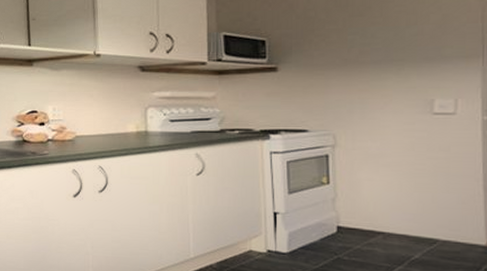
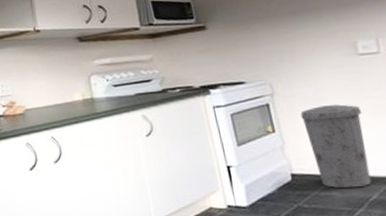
trash can: none [359,162,423,246] -> present [300,104,372,189]

